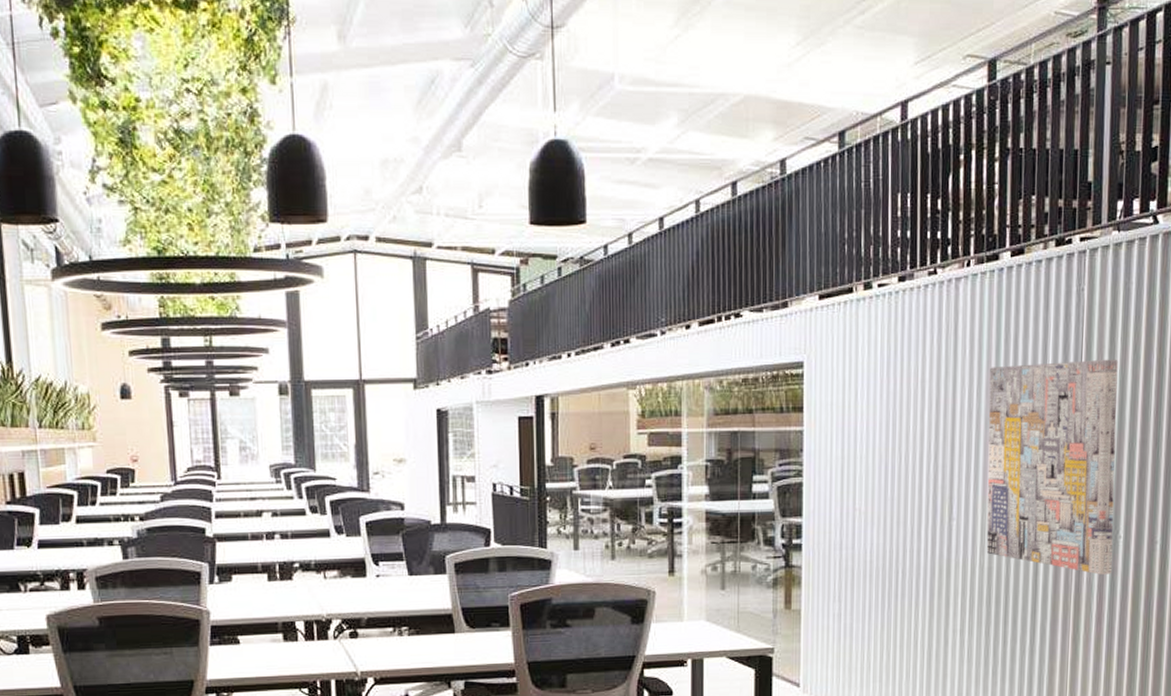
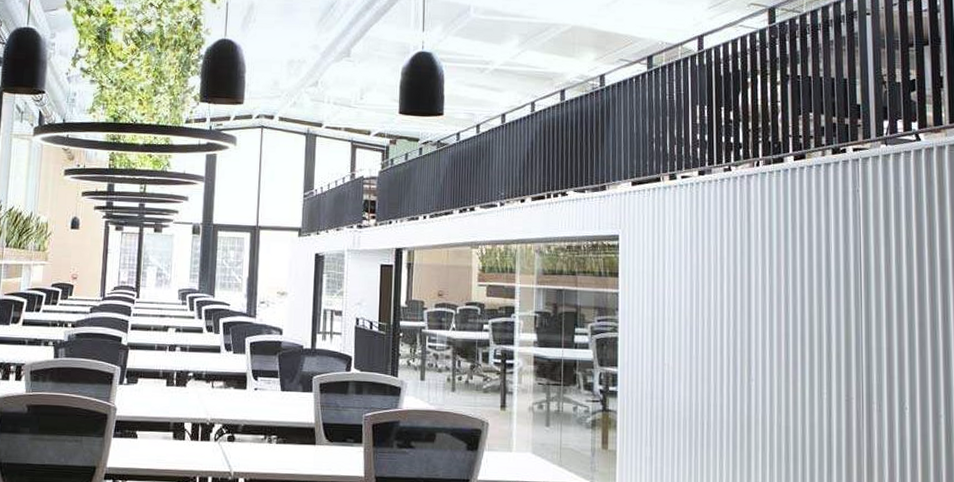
wall art: present [986,359,1118,575] -> none [780,250,900,442]

